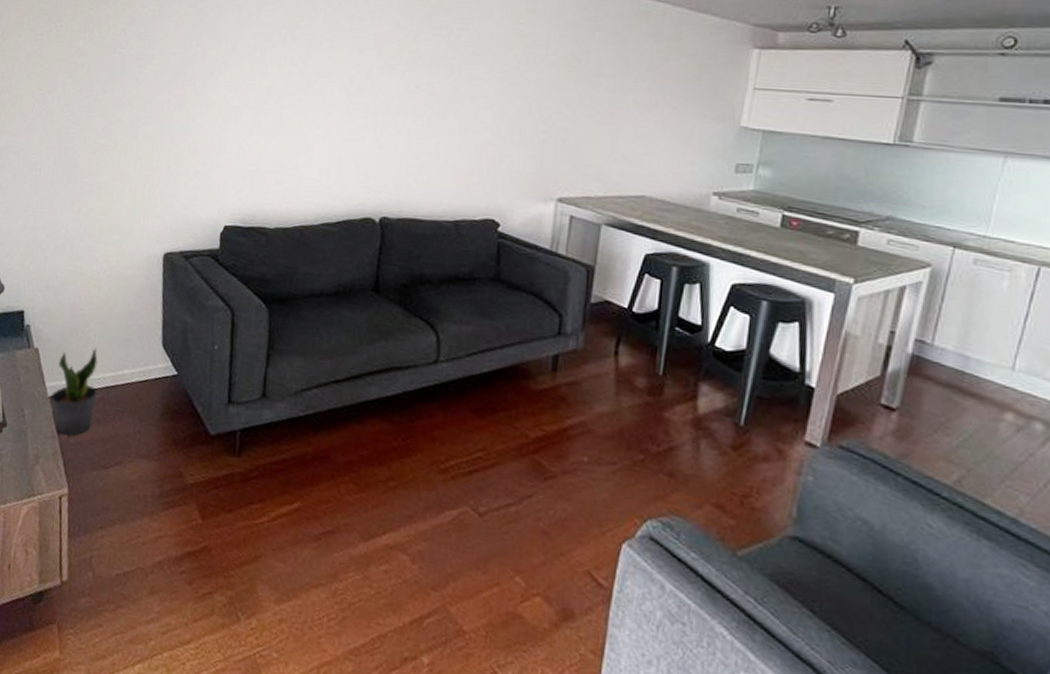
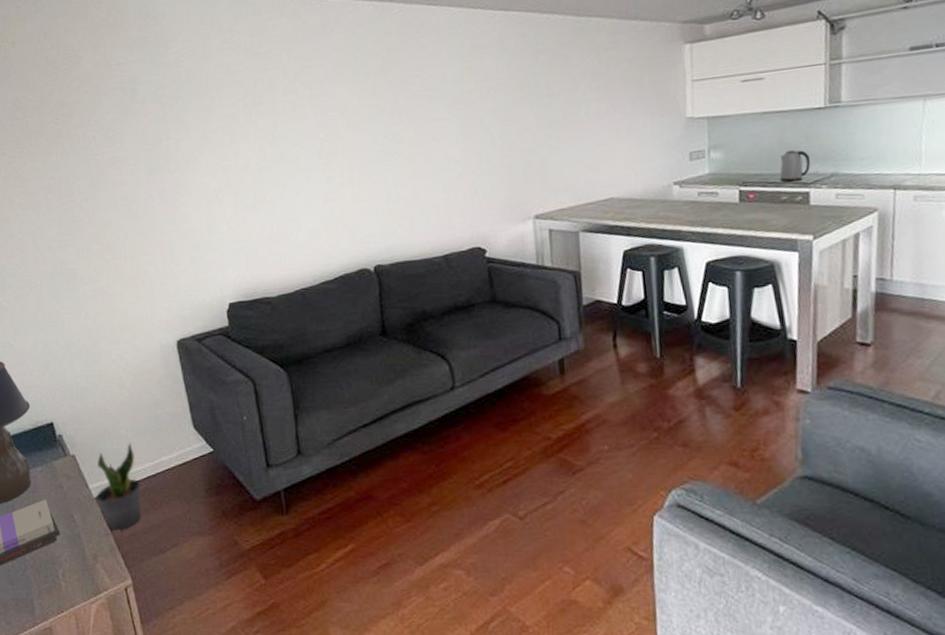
kettle: none [830,182,867,217] -> present [779,150,811,182]

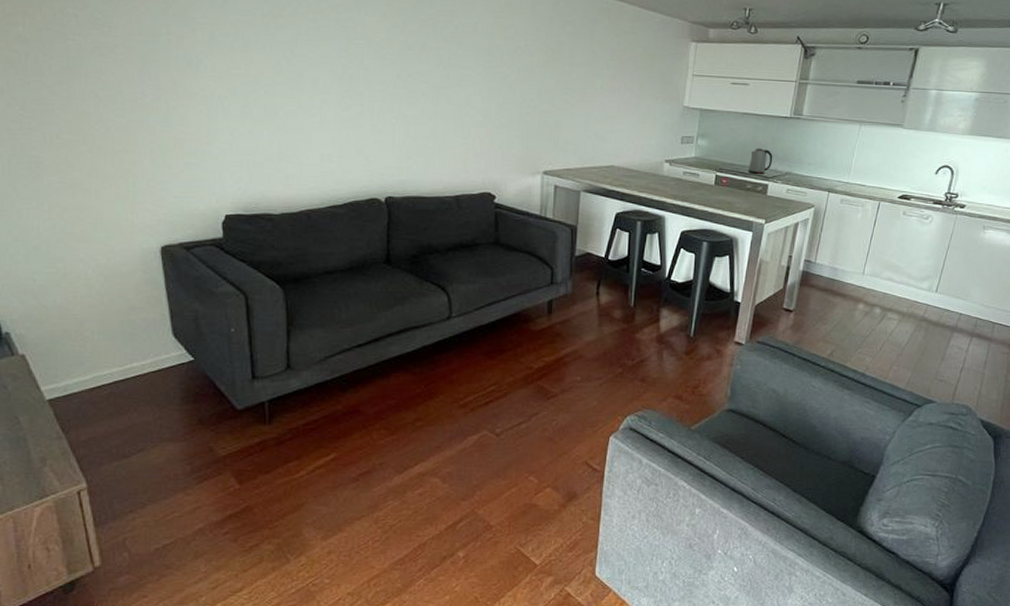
potted plant: present [96,443,141,531] -> none [49,346,105,434]

